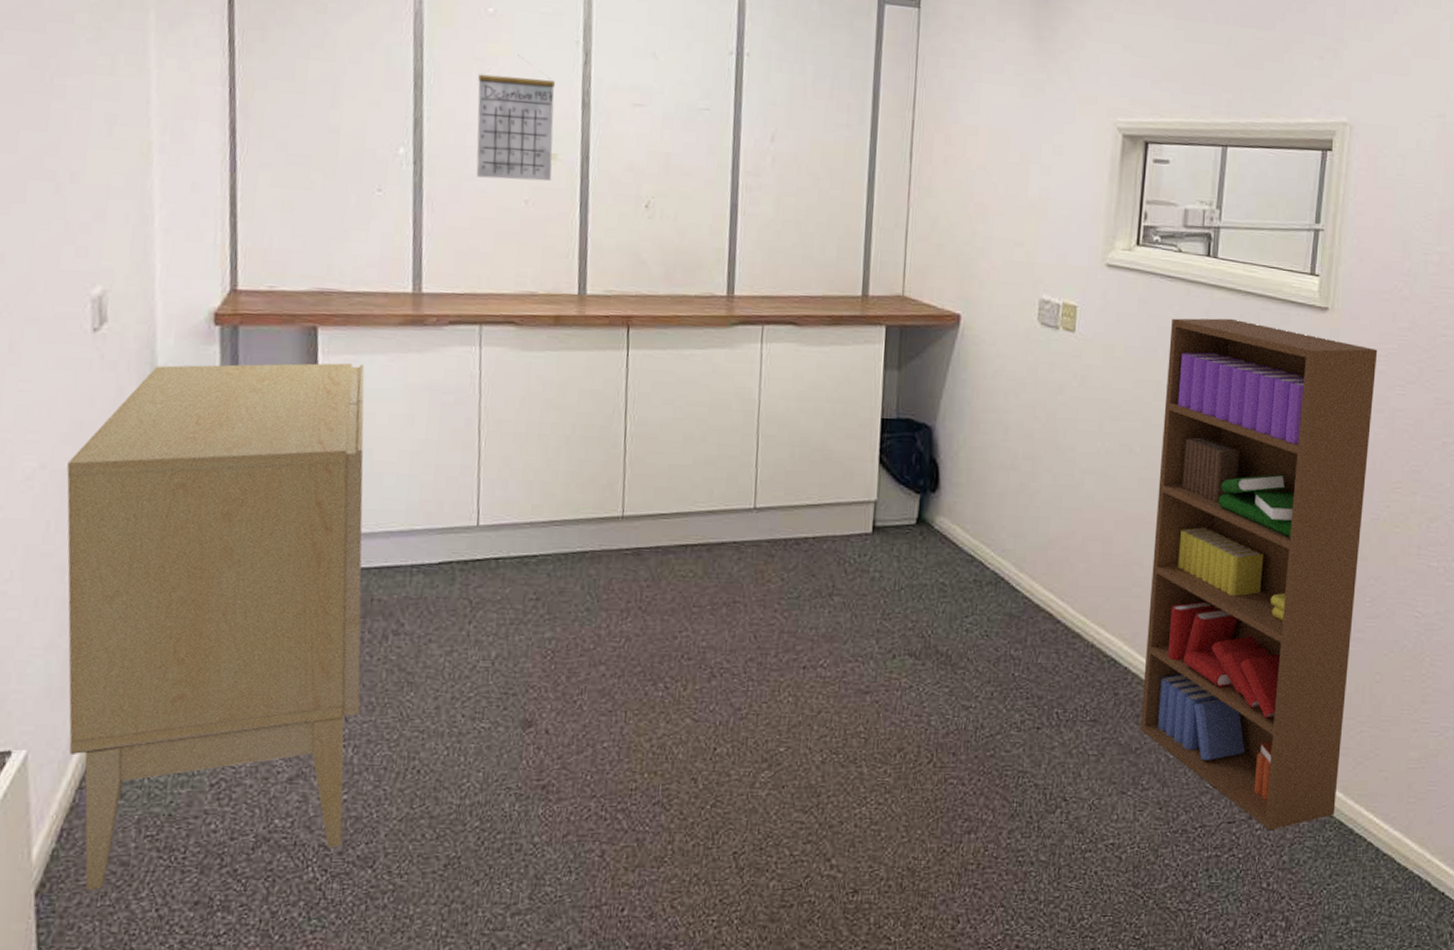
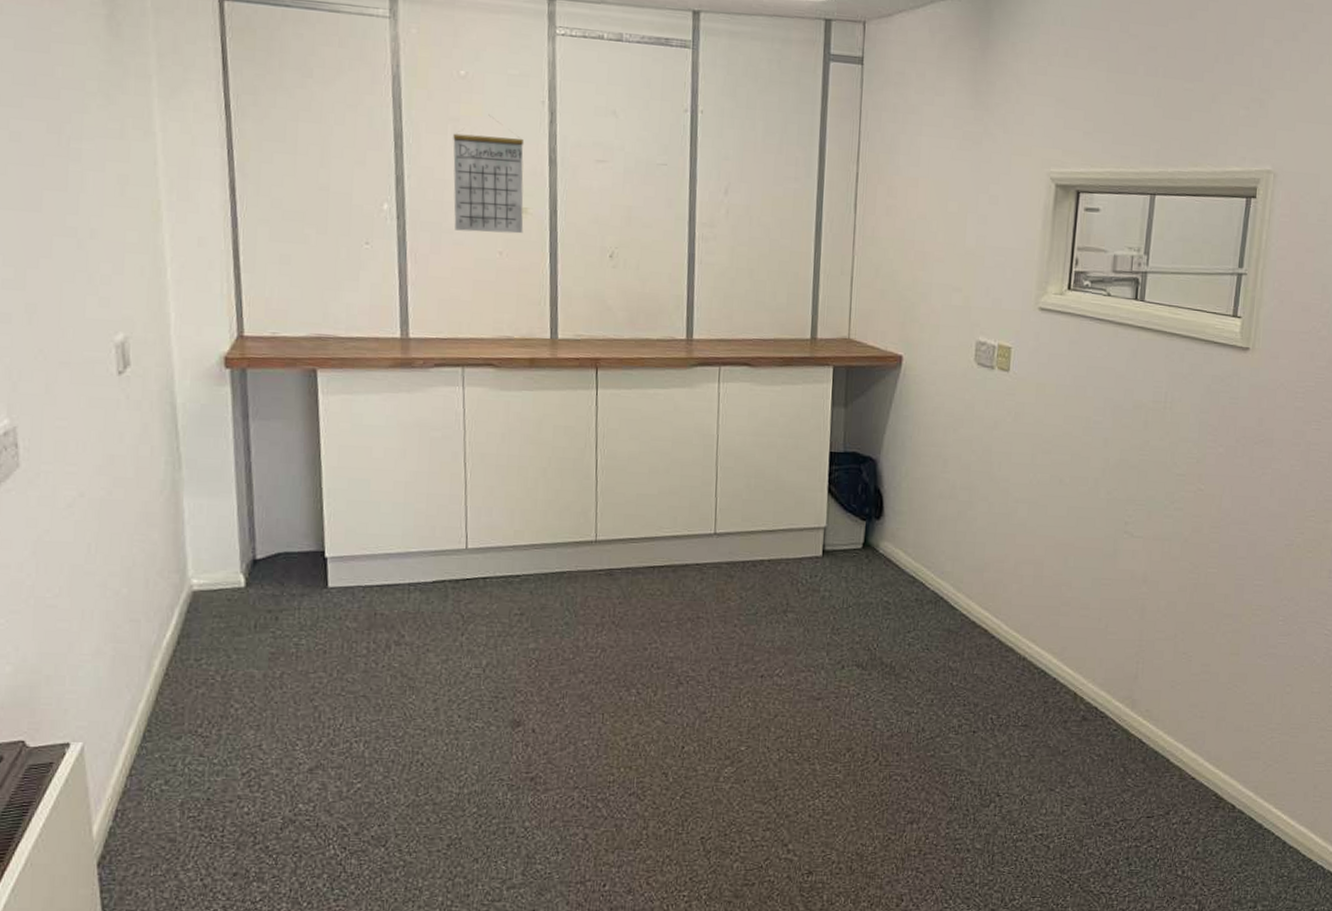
sideboard: present [66,363,365,890] -> none [103,402,369,862]
bookshelf: present [1140,318,1378,831] -> none [1068,358,1296,825]

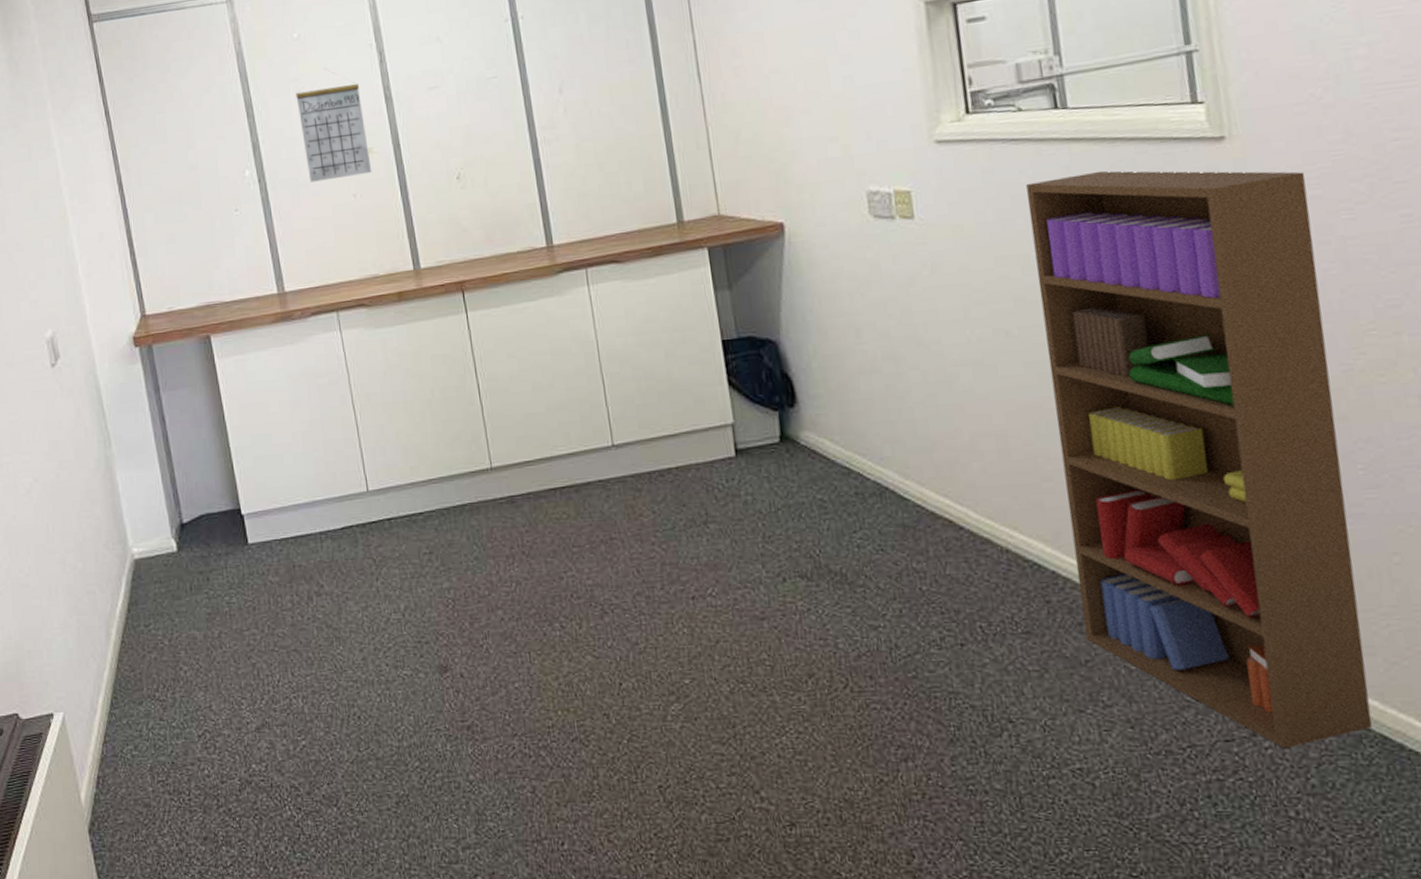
bookshelf: none [1068,358,1296,825] -> present [1026,170,1373,749]

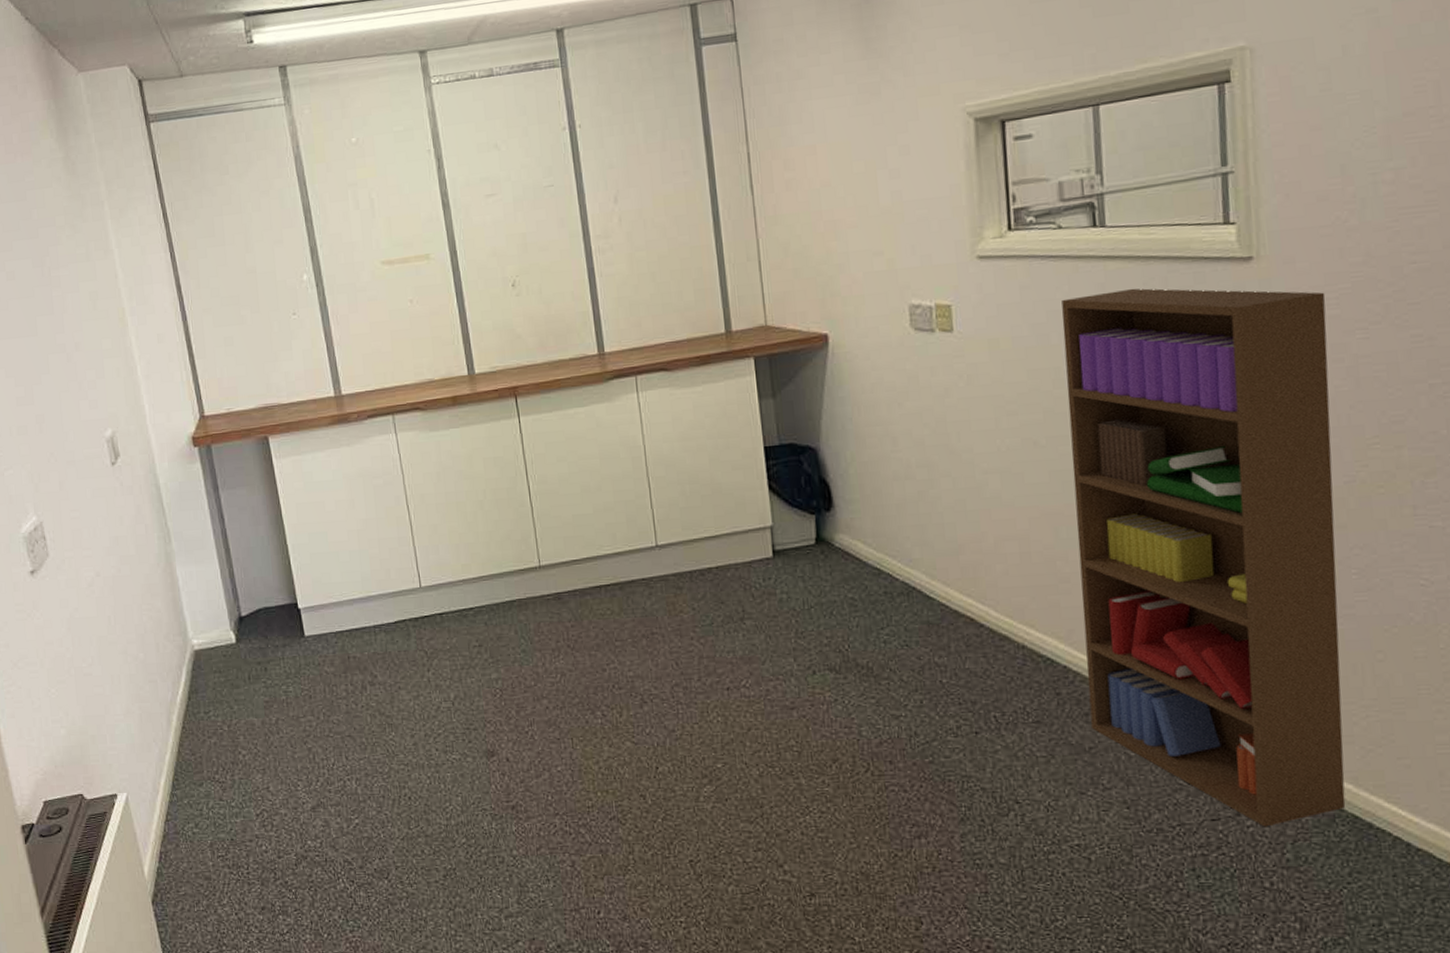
calendar: present [296,68,372,182] -> none [354,173,429,287]

